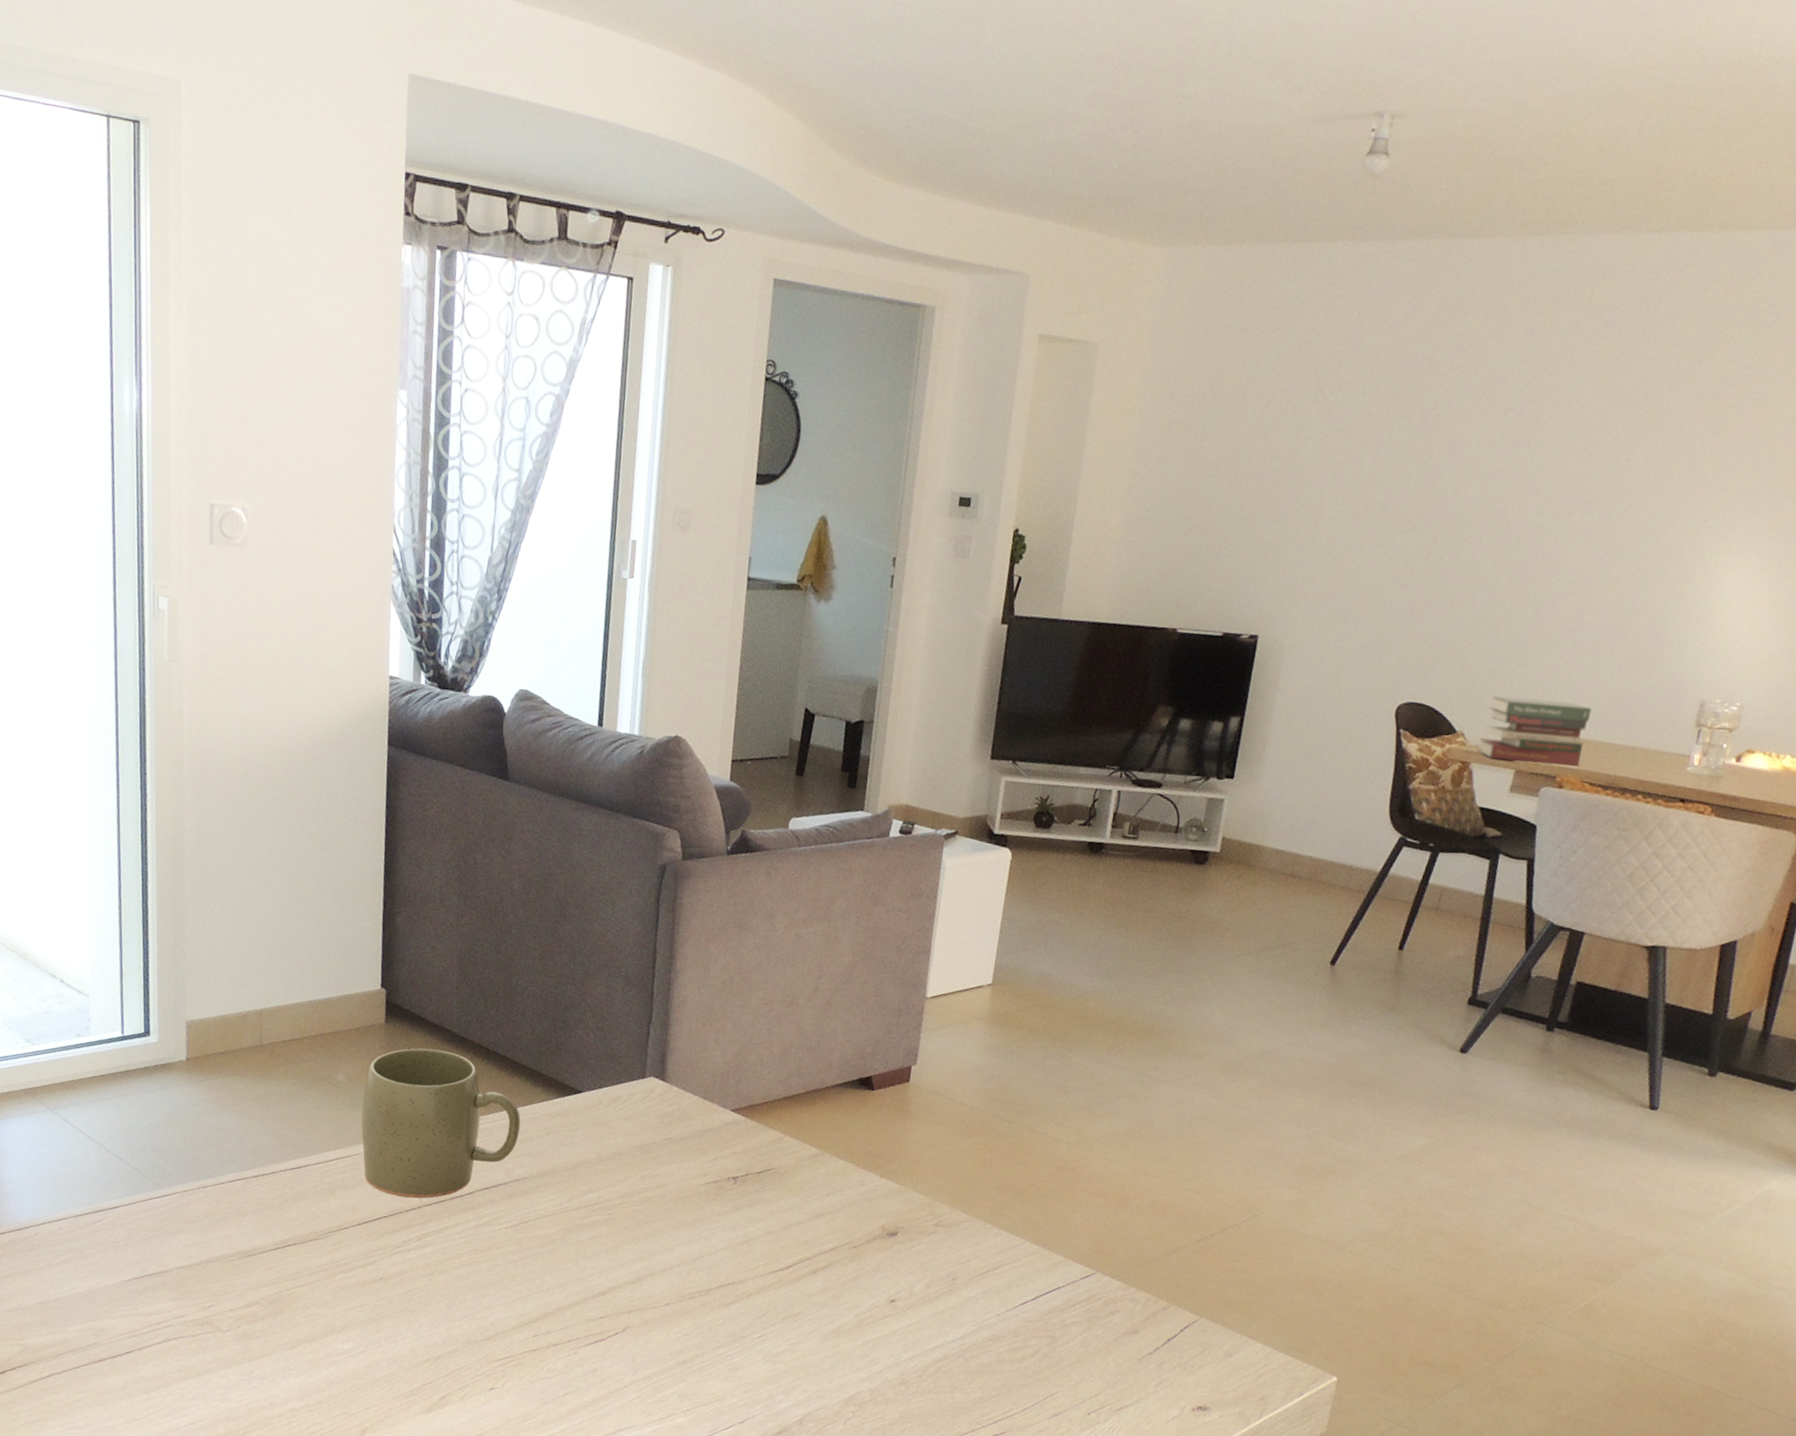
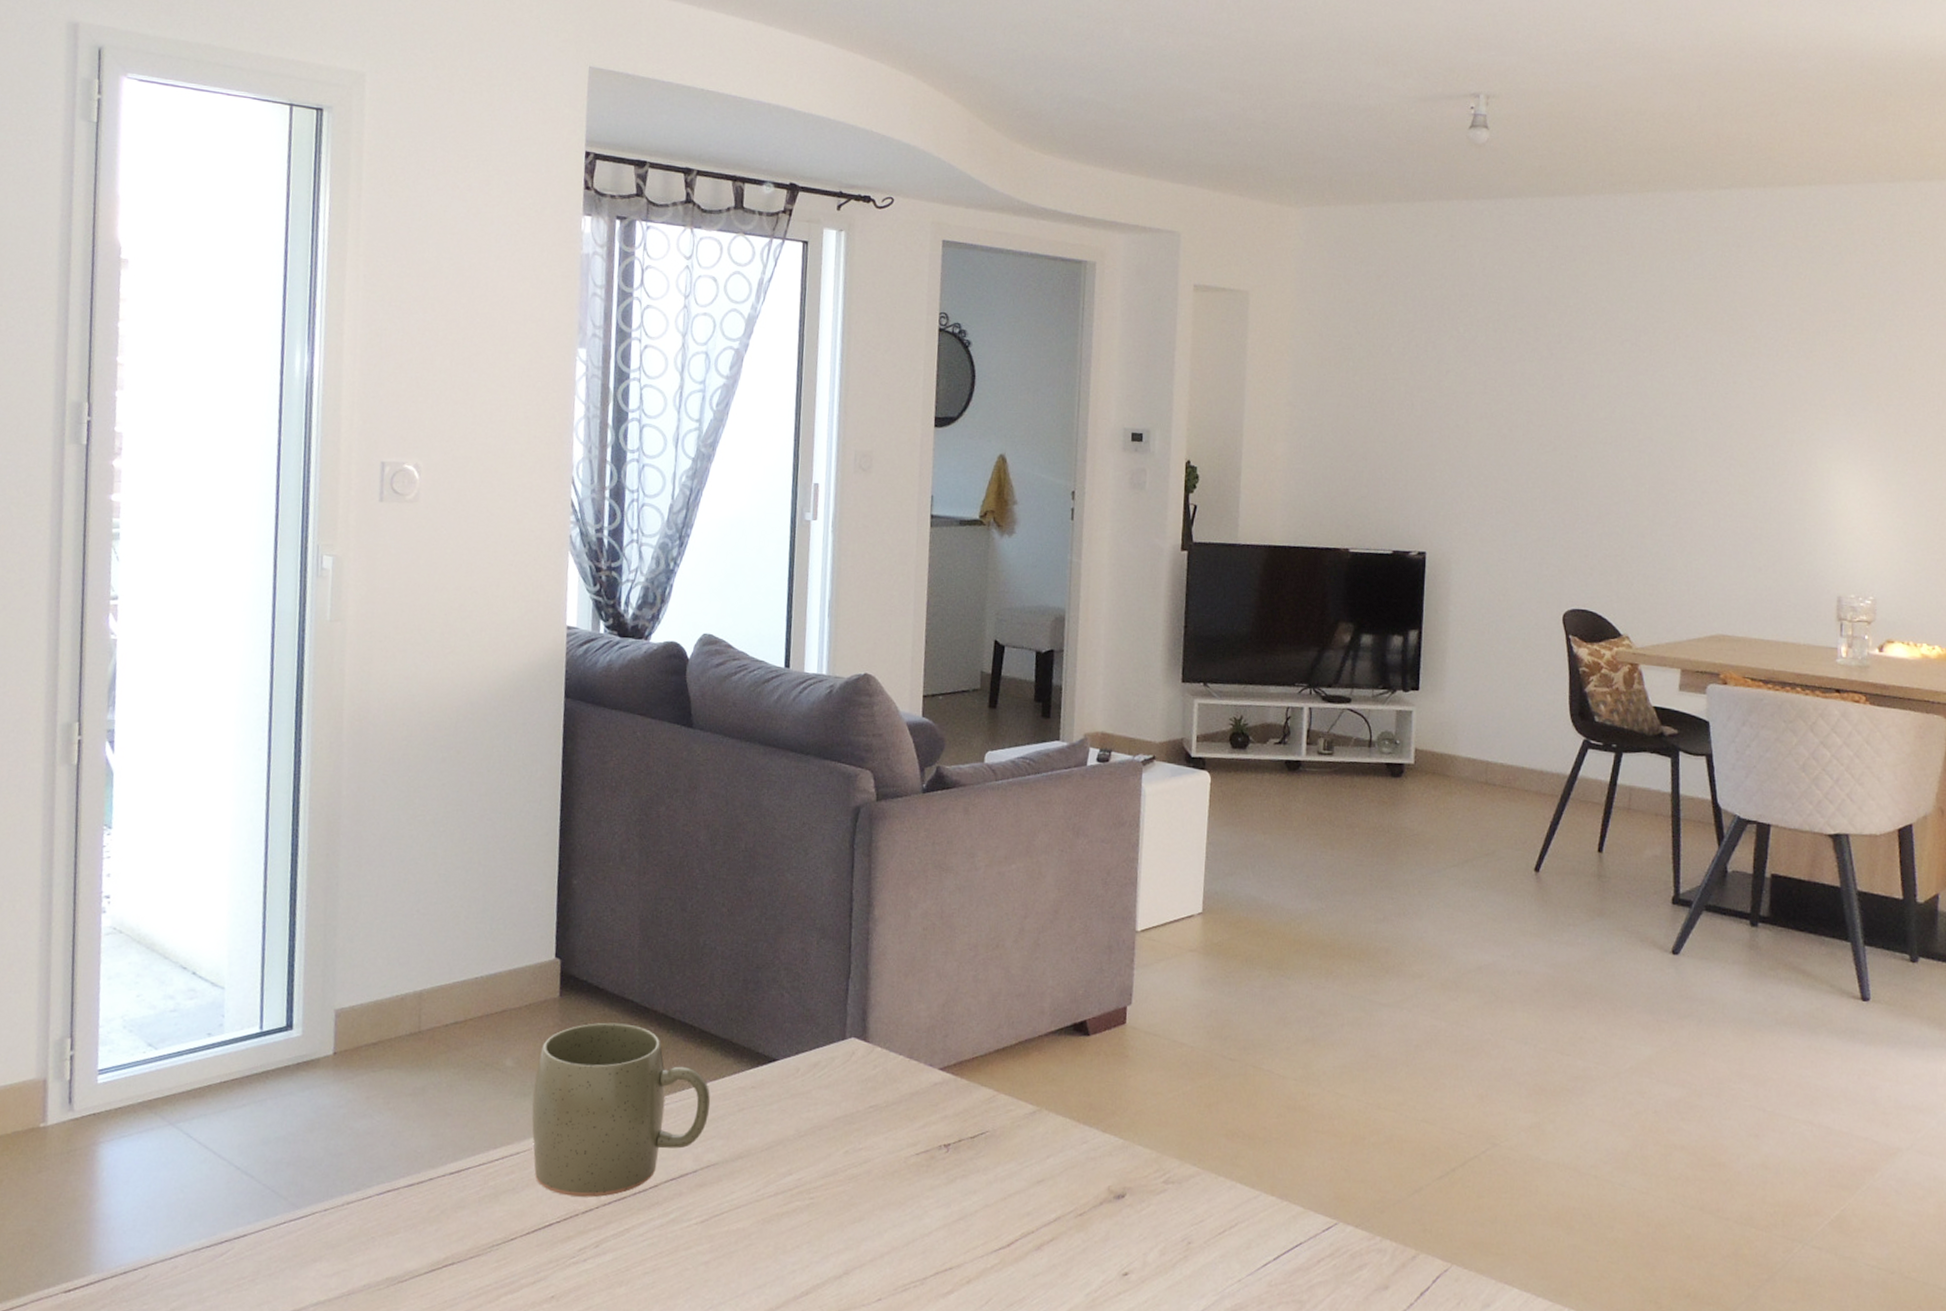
books: present [1477,696,1592,767] -> none [1643,599,1742,664]

